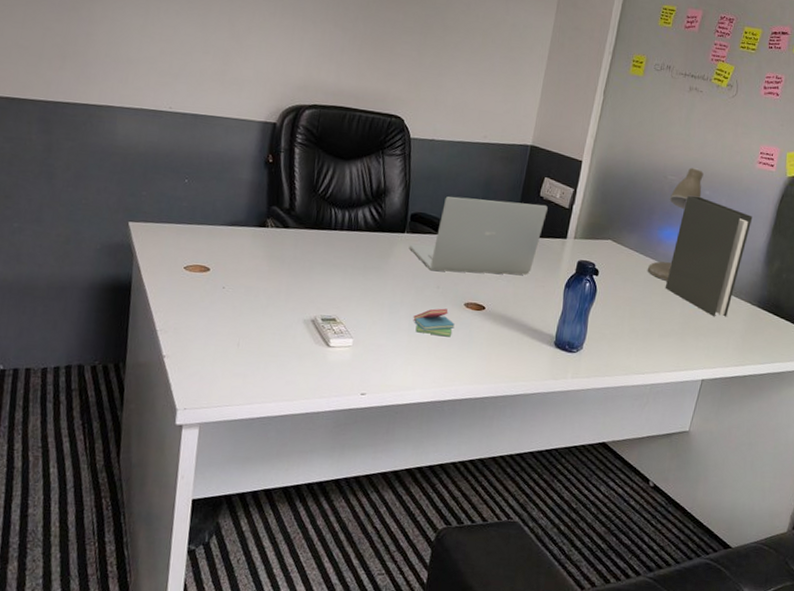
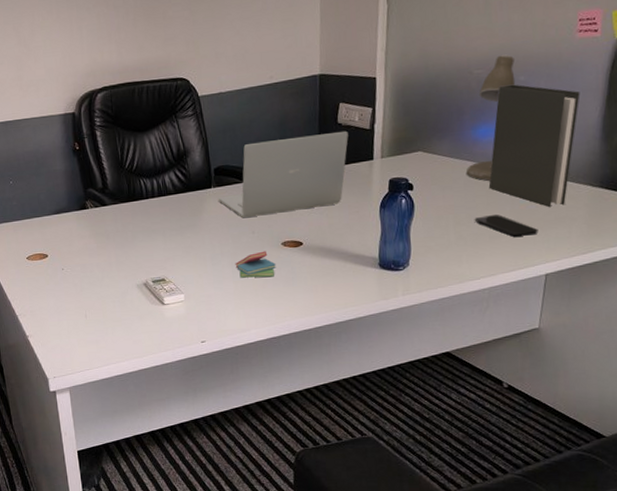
smartphone: none [647,313,702,340] -> present [474,214,538,237]

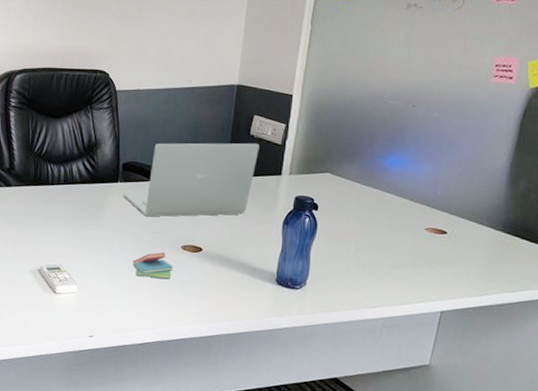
desk lamp: present [466,54,516,181] -> none [371,89,429,211]
smartphone: present [474,214,538,237] -> none [375,245,438,270]
binder: present [488,84,580,208] -> none [392,119,491,245]

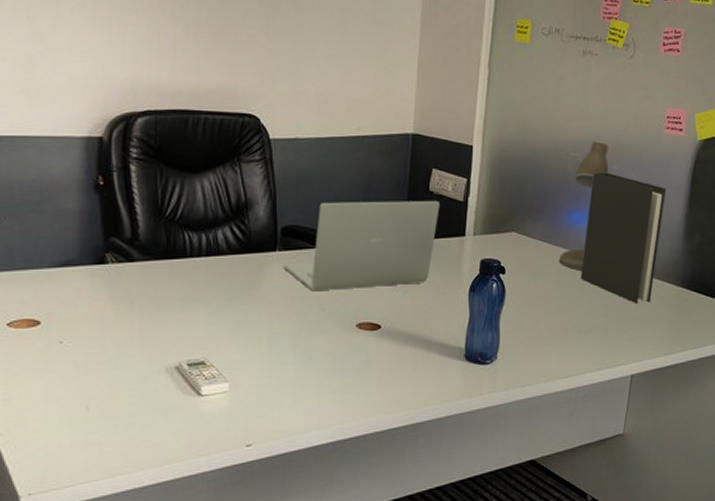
sticky notes: present [132,252,173,280] -> none [298,333,348,366]
desk lamp: none [371,89,429,211] -> present [558,141,609,271]
binder: none [392,119,491,245] -> present [580,172,667,304]

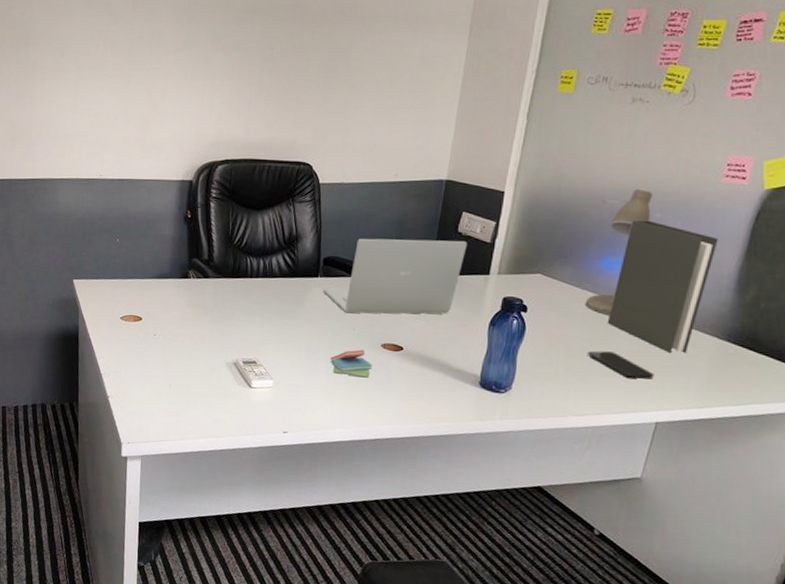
sticky notes: none [298,333,348,366] -> present [330,349,372,378]
smartphone: none [565,308,626,333] -> present [587,350,654,379]

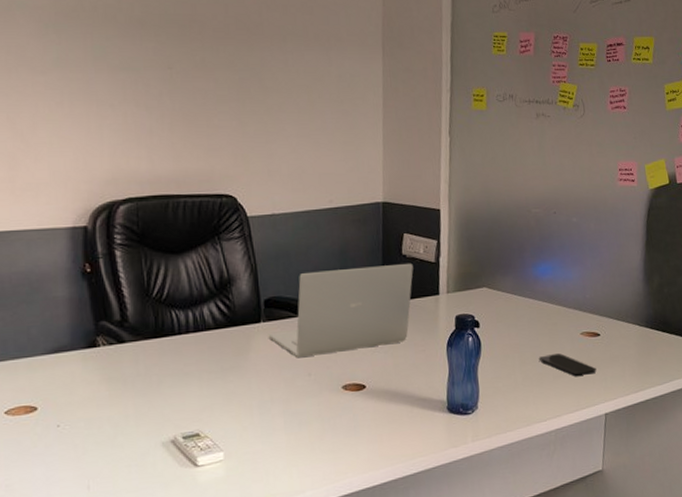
sticky notes: present [330,349,372,378] -> none [287,396,336,429]
desk lamp: present [585,188,653,315] -> none [529,196,569,319]
binder: present [607,219,719,354] -> none [550,225,624,347]

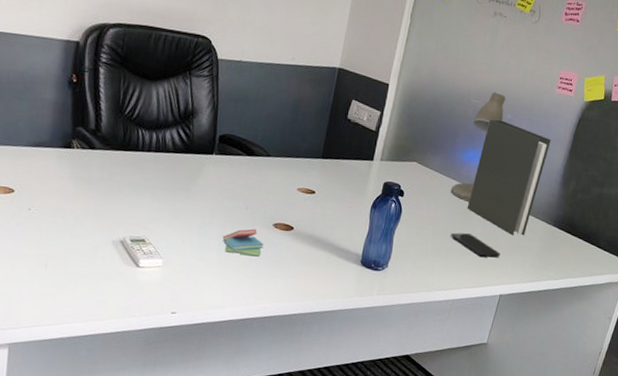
laptop: present [268,263,414,358] -> none [217,118,355,196]
sticky notes: none [287,396,336,429] -> present [222,228,264,257]
desk lamp: none [529,196,569,319] -> present [450,91,506,202]
binder: none [550,225,624,347] -> present [467,118,551,236]

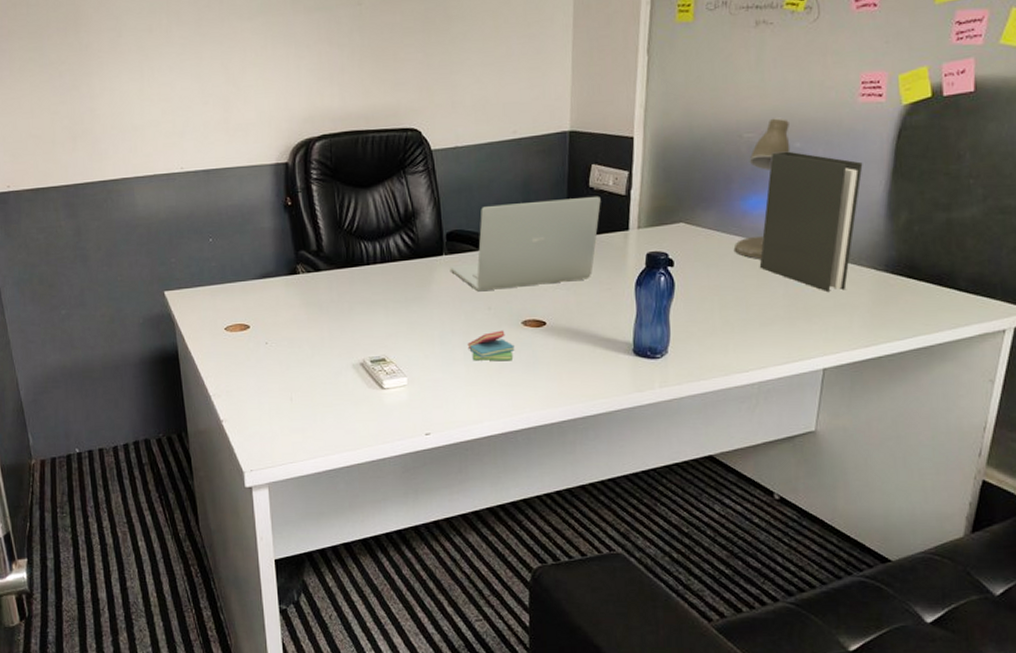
laptop: none [217,118,355,196] -> present [449,196,601,292]
smartphone: present [450,232,501,258] -> none [742,298,815,324]

